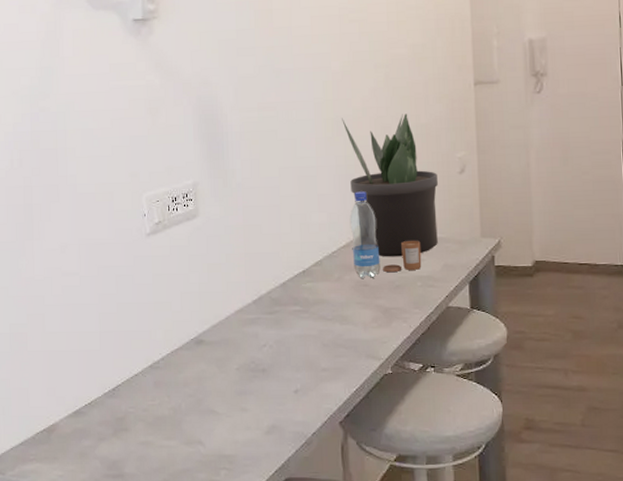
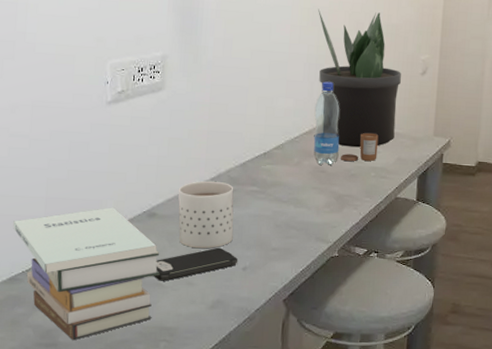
books: none [73,337,213,471] -> present [13,207,160,341]
phone: none [207,371,289,408] -> present [154,247,238,281]
mug: none [222,303,281,373] -> present [178,180,234,249]

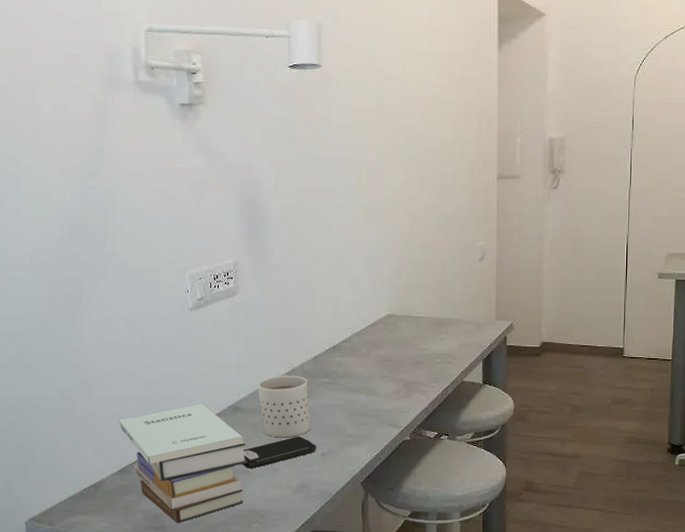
bottle: present [313,81,340,165] -> none [378,275,404,354]
planter: present [318,8,401,148] -> none [374,204,459,336]
candle: present [341,133,379,162] -> none [406,322,441,350]

